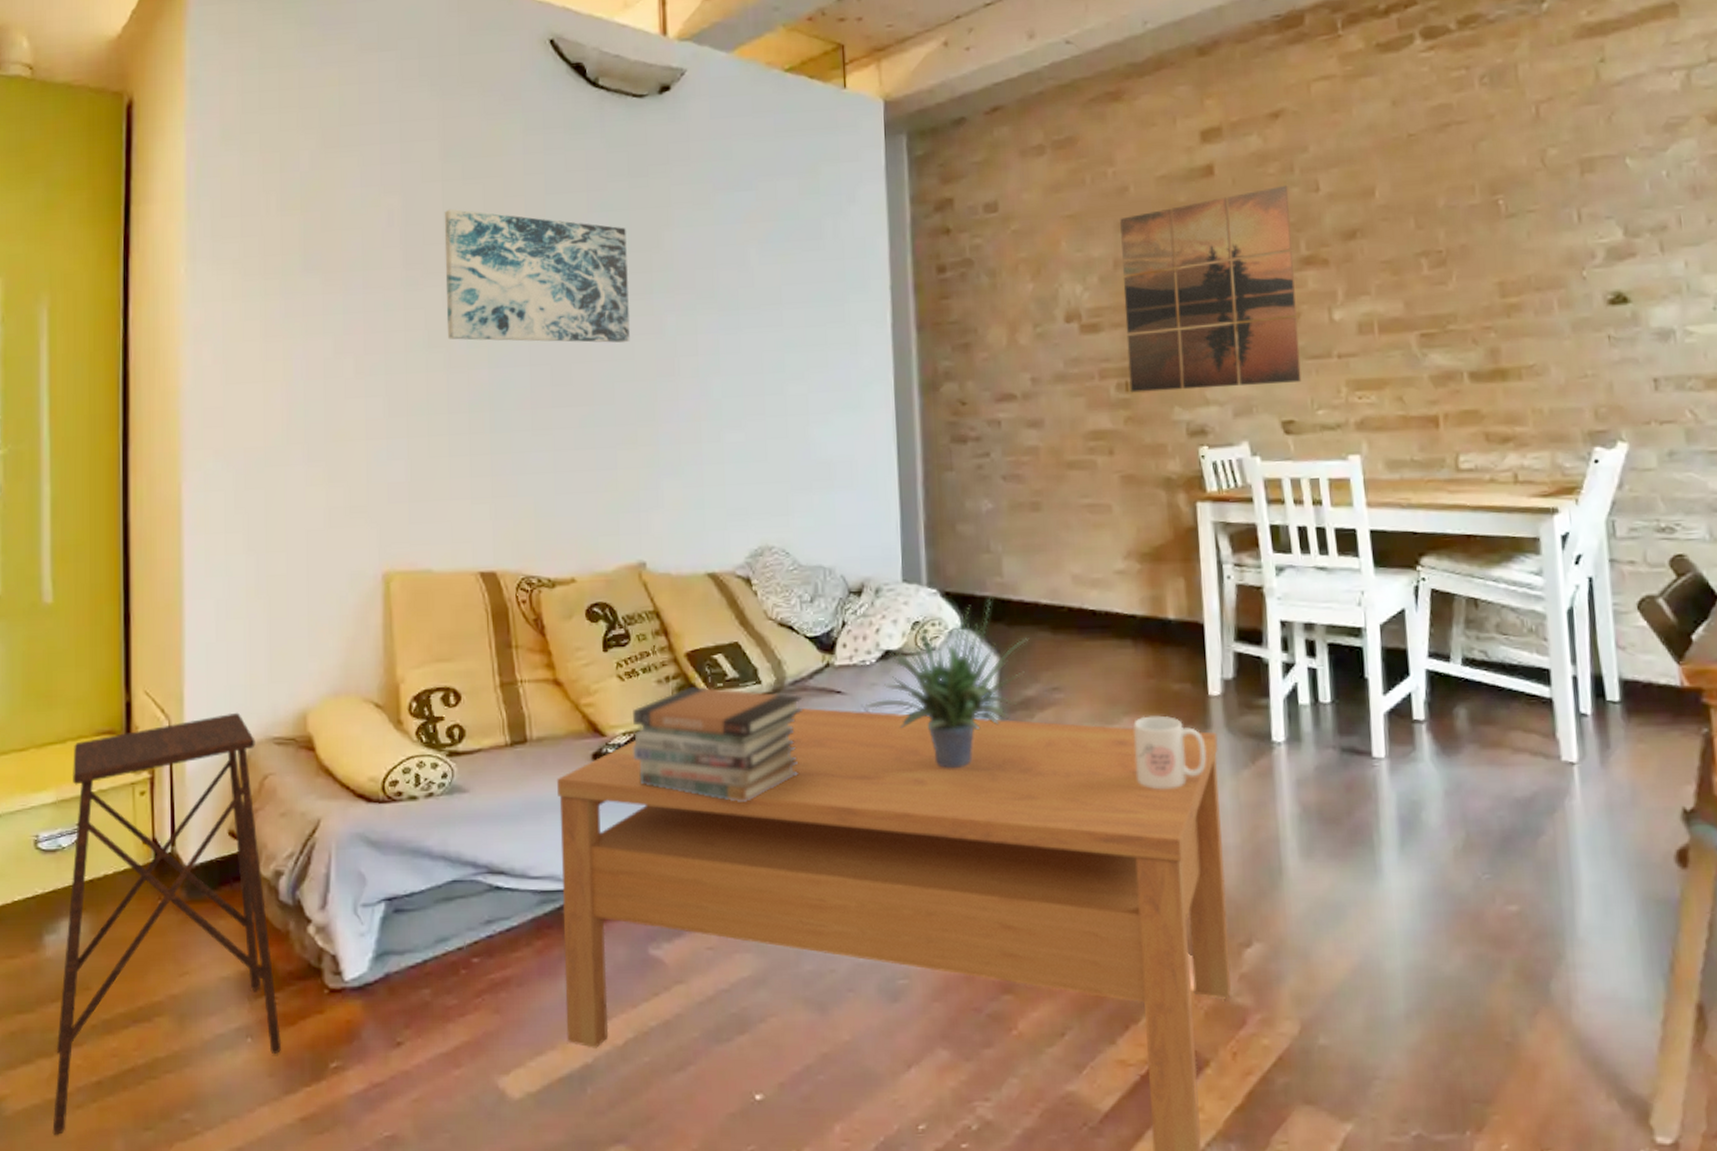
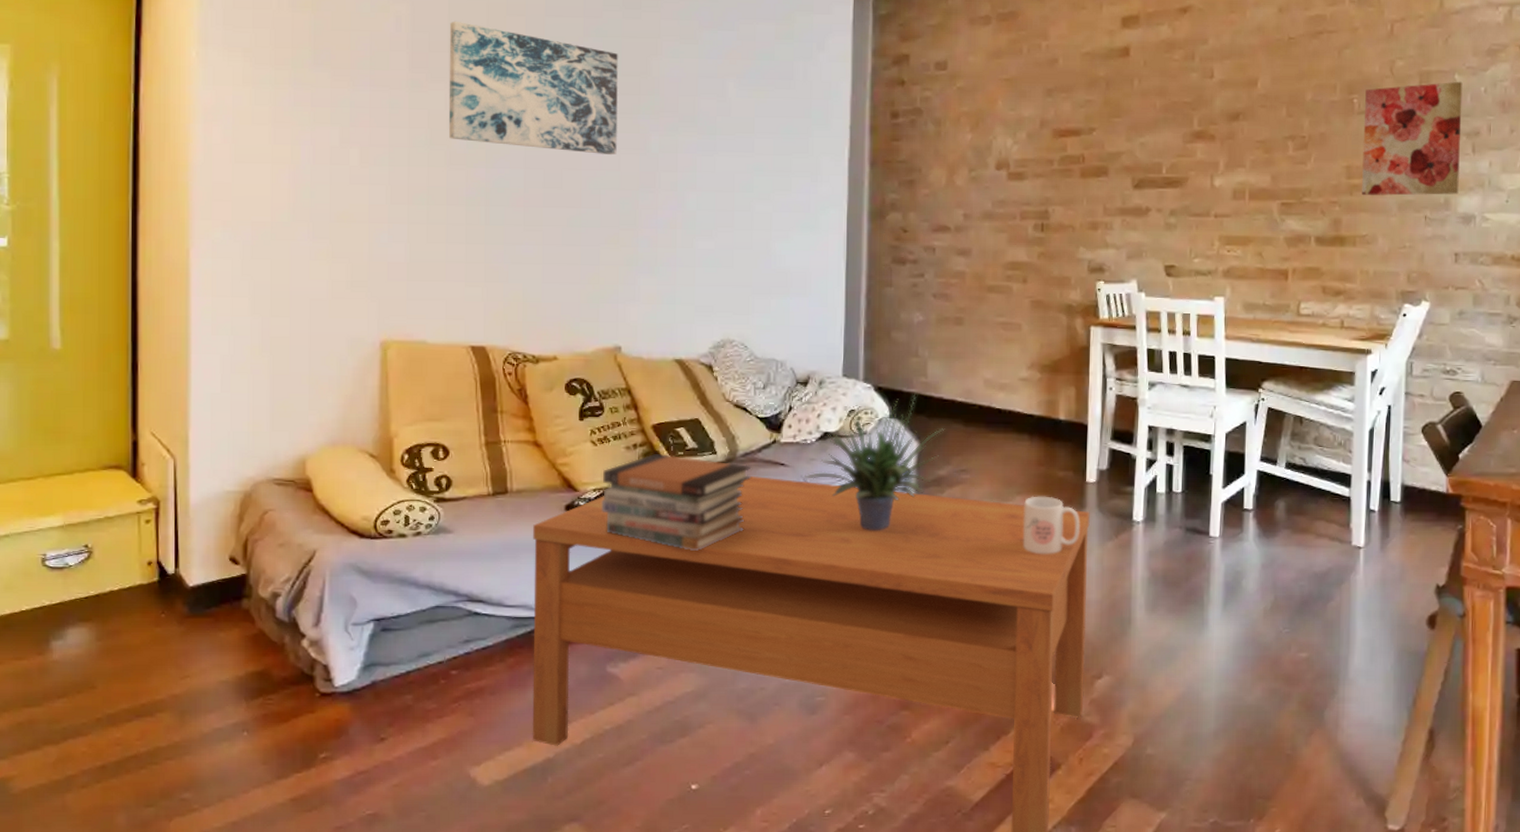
side table: present [52,712,281,1135] -> none [58,455,275,810]
wall art: present [1120,185,1302,393] -> none [1045,70,1189,234]
wall art: none [1512,166,1649,317] -> present [1362,81,1463,196]

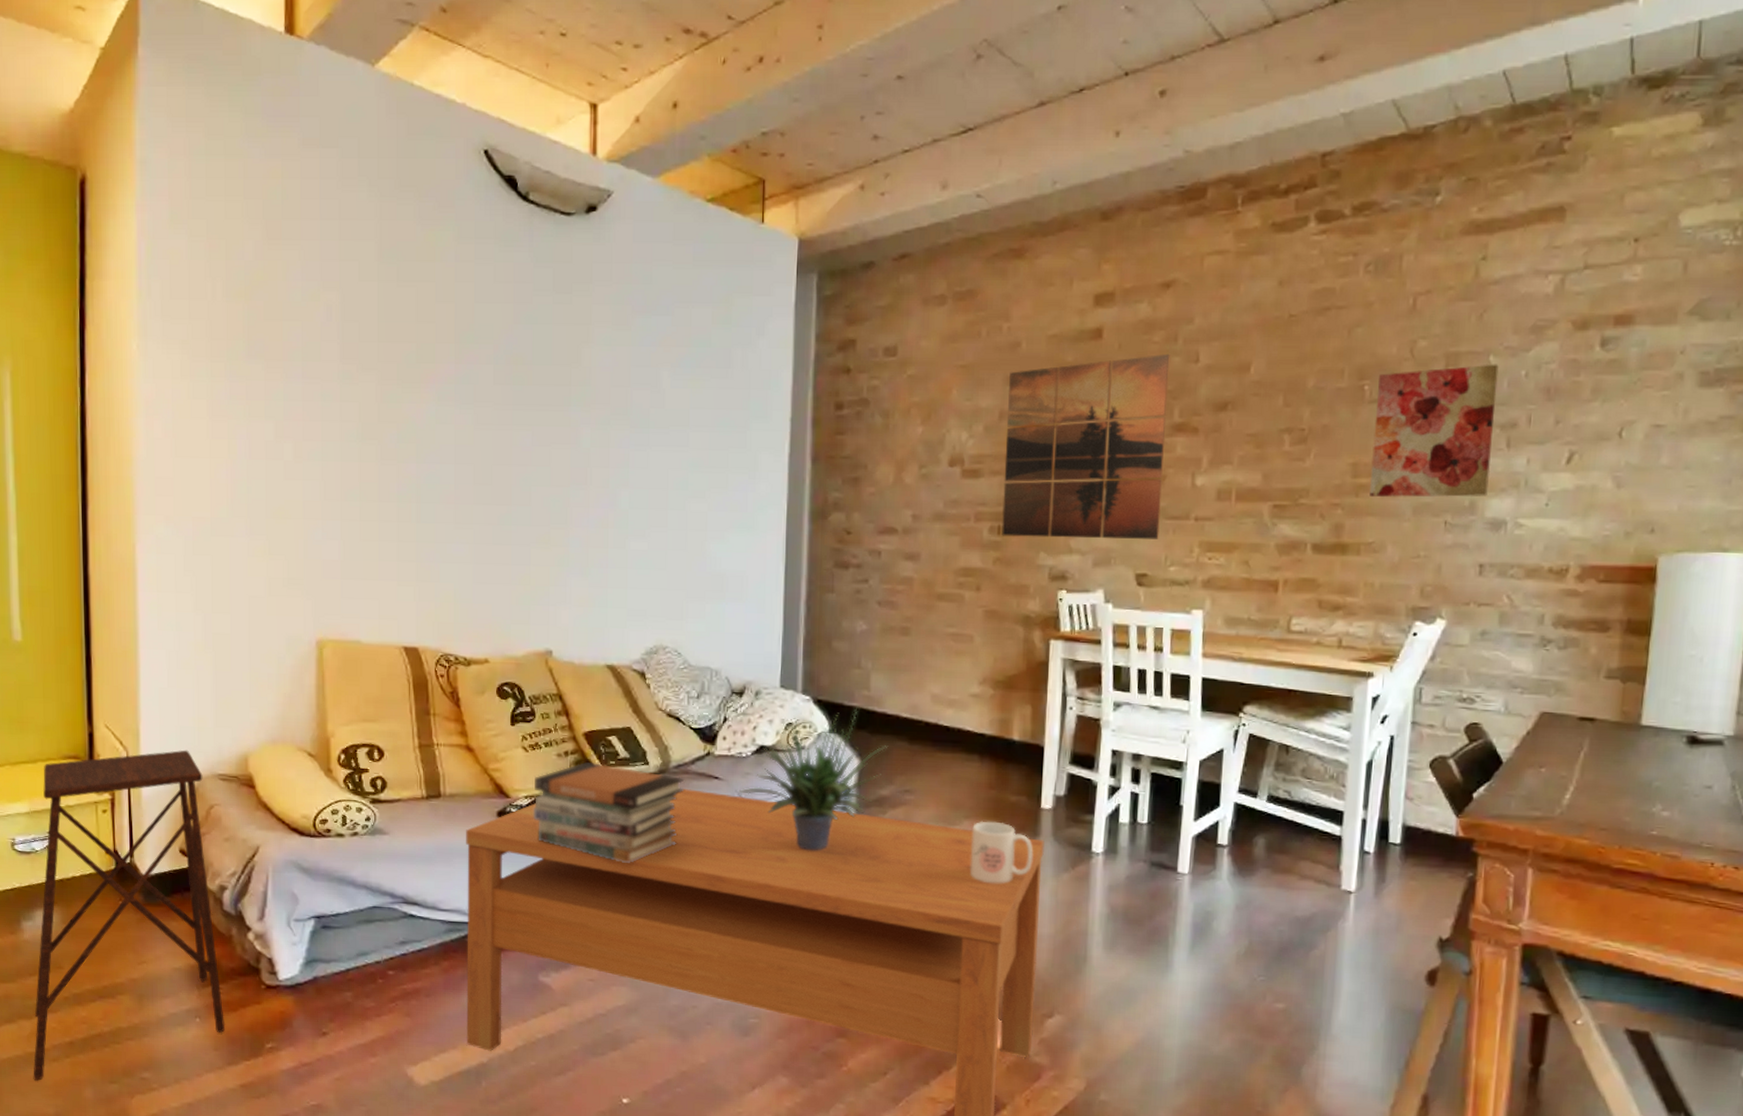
side table: none [58,455,275,810] -> present [33,750,224,1081]
wall art: present [448,20,618,156] -> none [379,309,548,450]
wall art: none [1045,70,1189,234] -> present [1001,353,1170,539]

